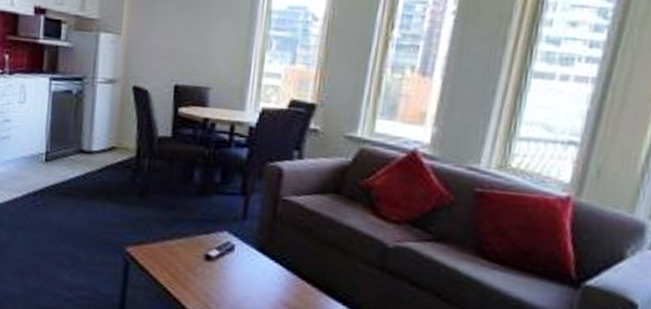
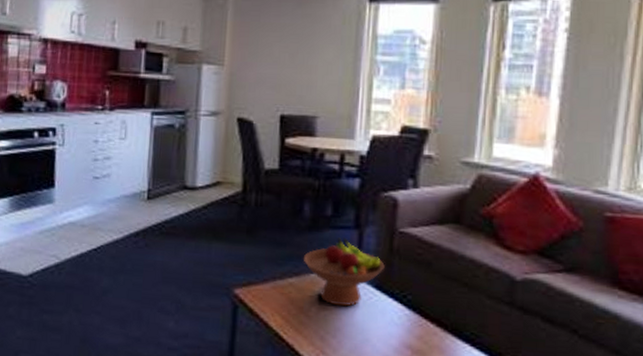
fruit bowl: none [191,203,268,267] -> present [303,238,385,307]

